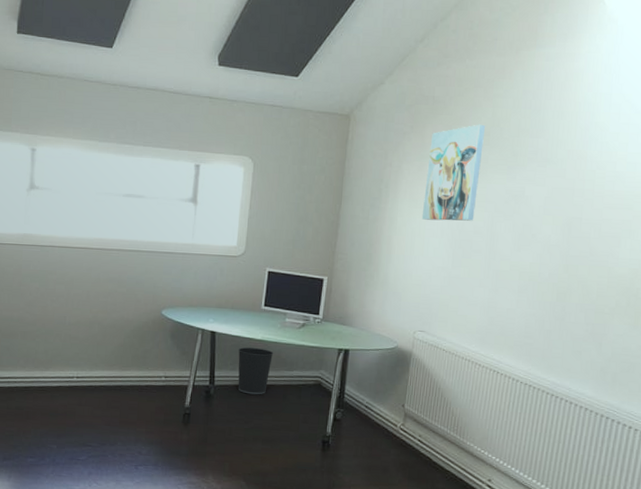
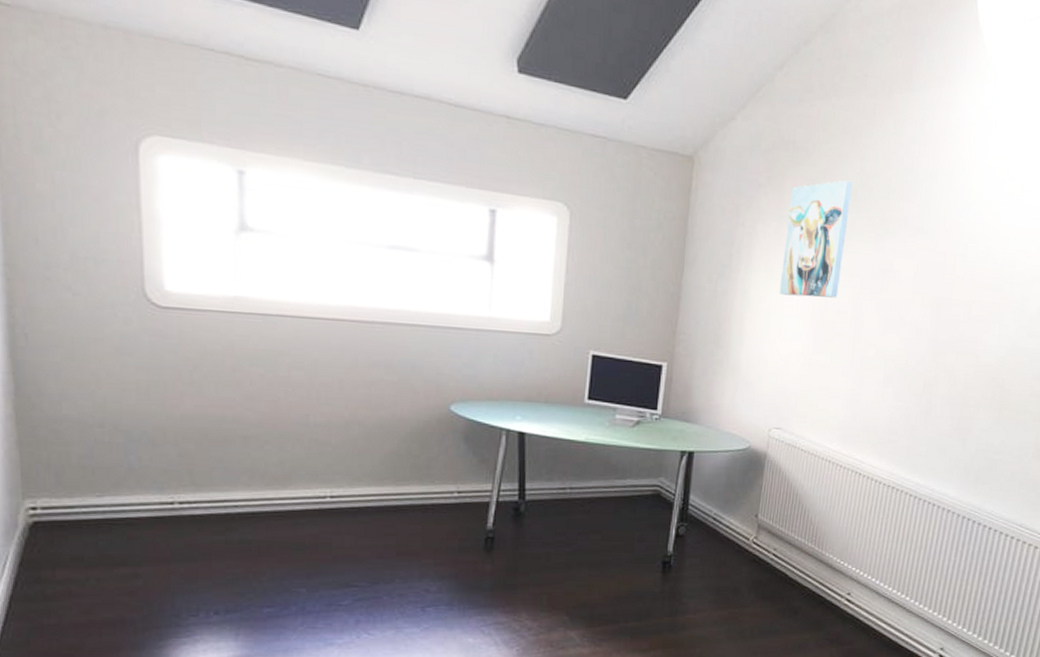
wastebasket: present [237,347,274,395] -> none [555,451,602,511]

